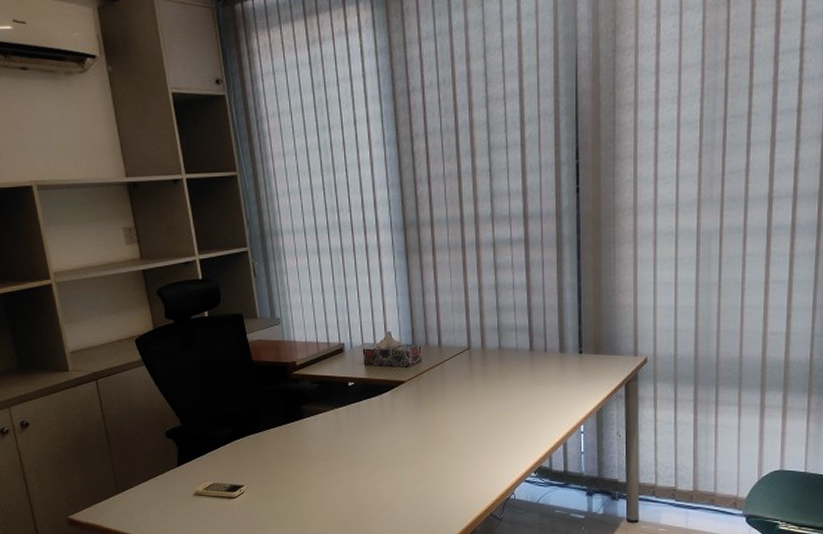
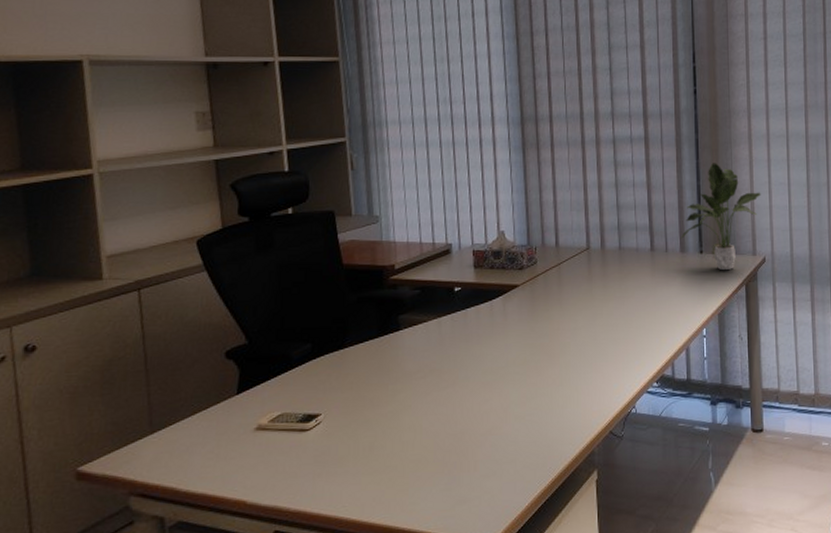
potted plant: none [560,263,645,371] -> present [681,163,761,271]

